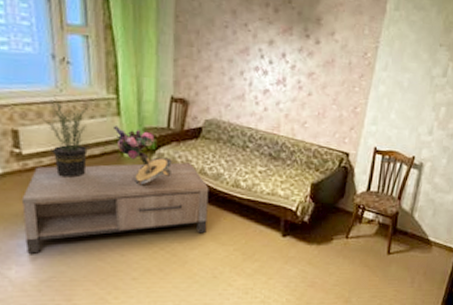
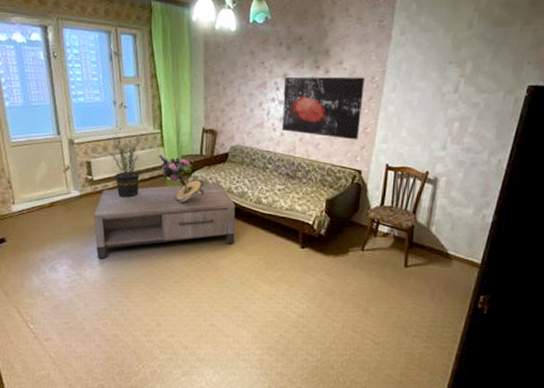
wall art: none [266,44,358,120] -> present [282,76,365,140]

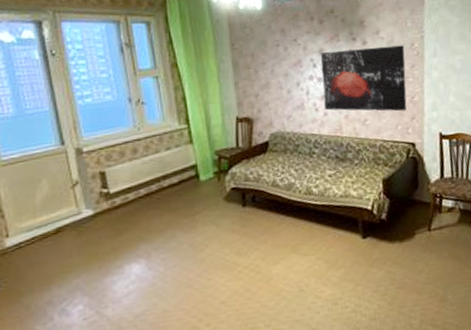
coffee table: present [93,183,236,259] -> none [112,177,287,290]
potted plant: present [102,133,146,198] -> none [119,131,170,210]
bouquet: present [158,155,206,203] -> none [187,153,246,207]

